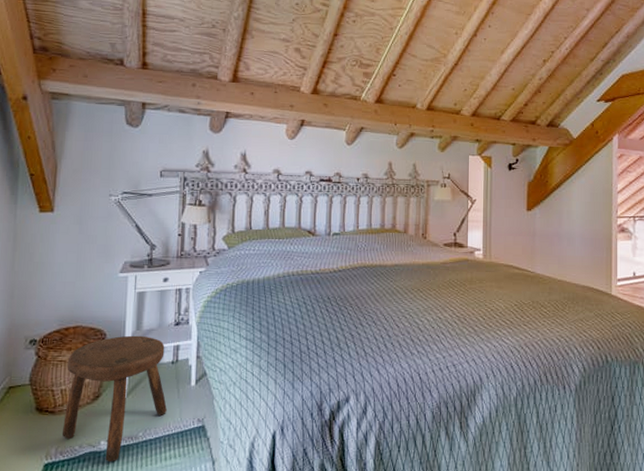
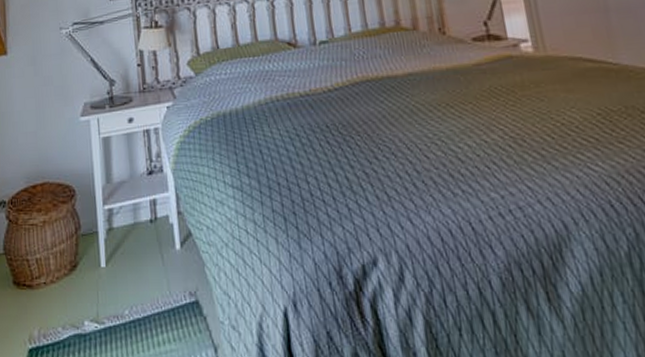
stool: present [63,335,167,461] -> none [39,189,152,347]

